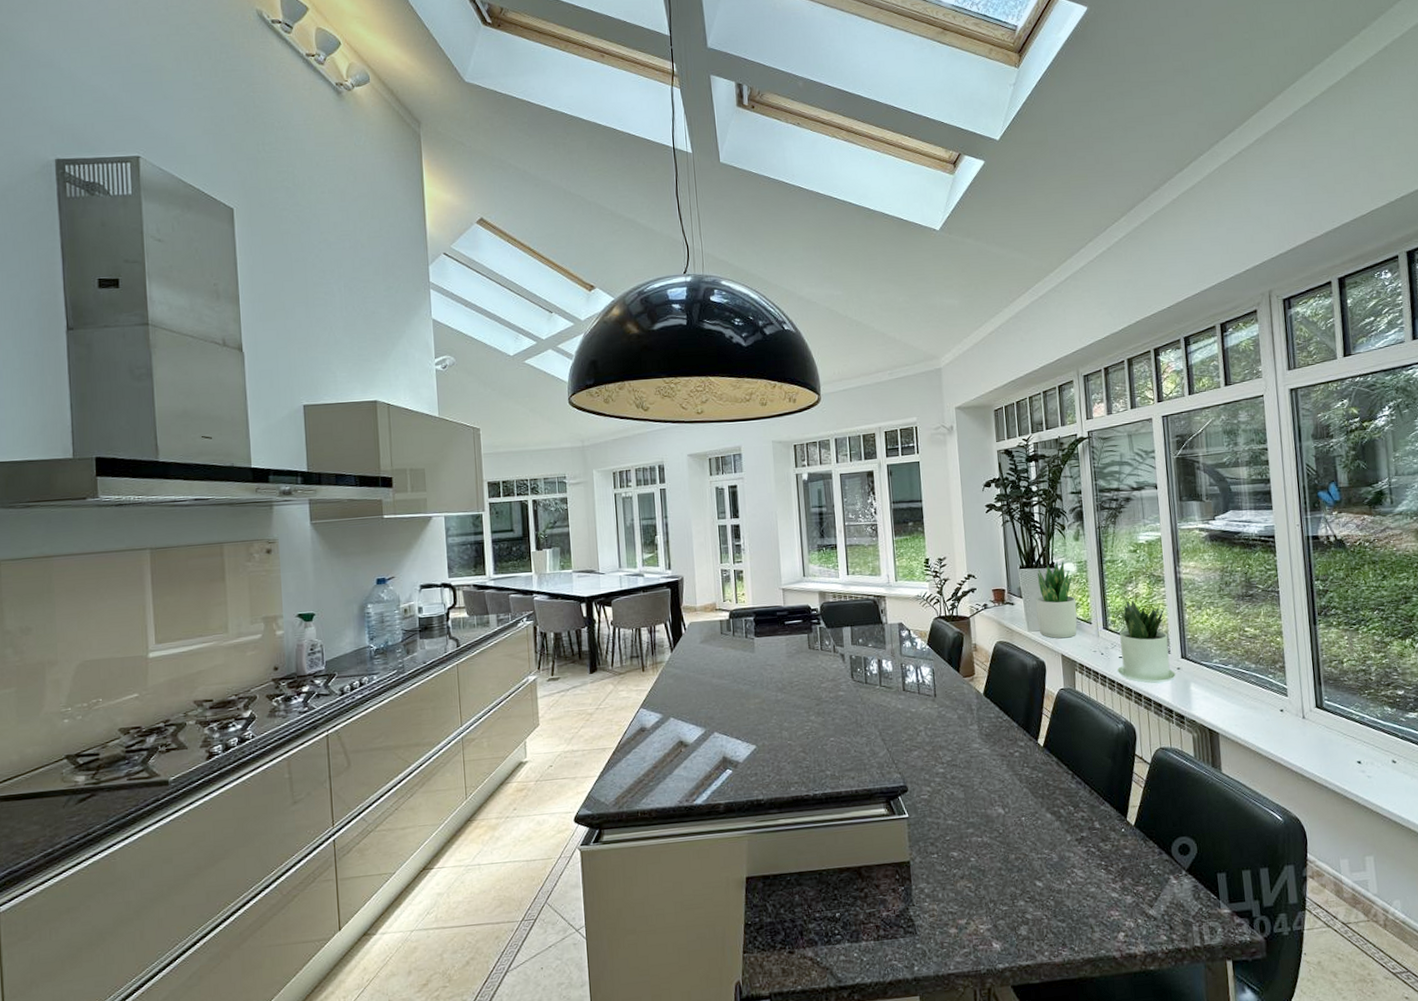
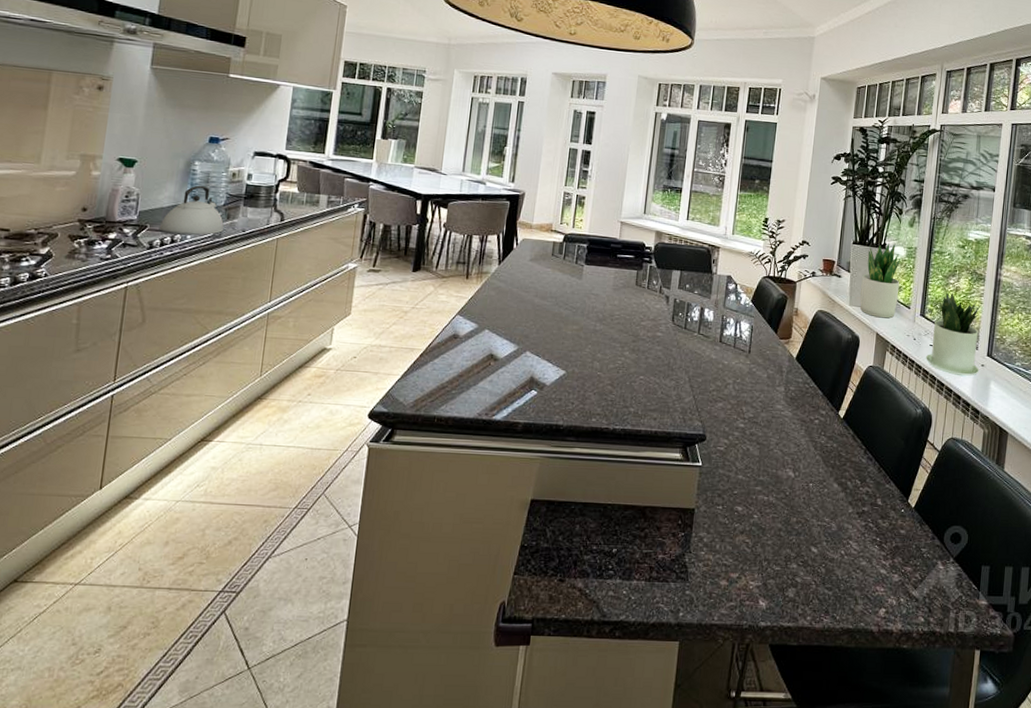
kettle: none [346,626,406,679] -> present [158,185,224,236]

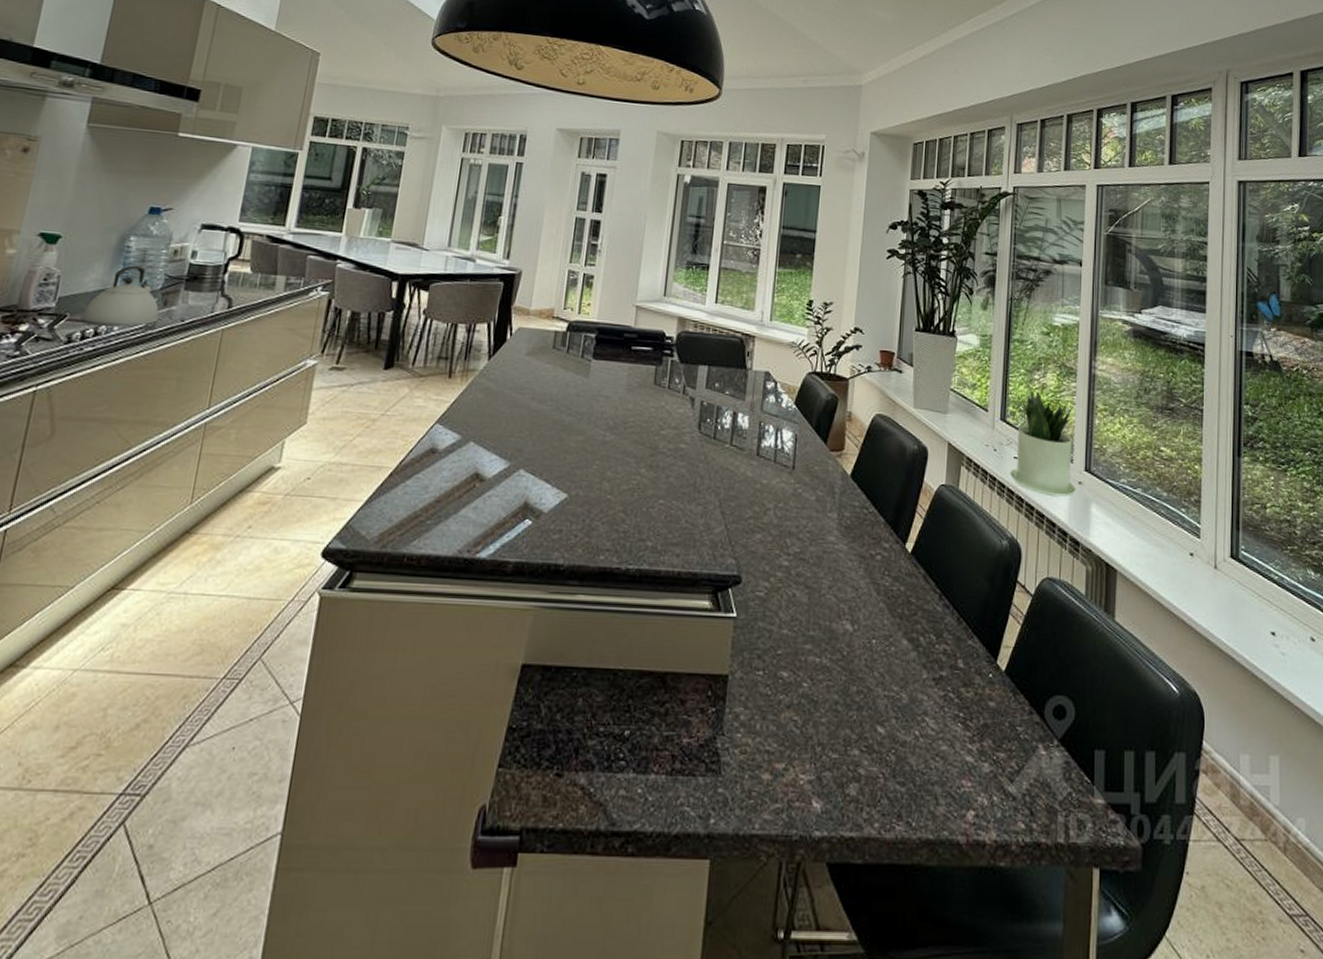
planter: present [860,243,901,319] -> none [926,329,974,424]

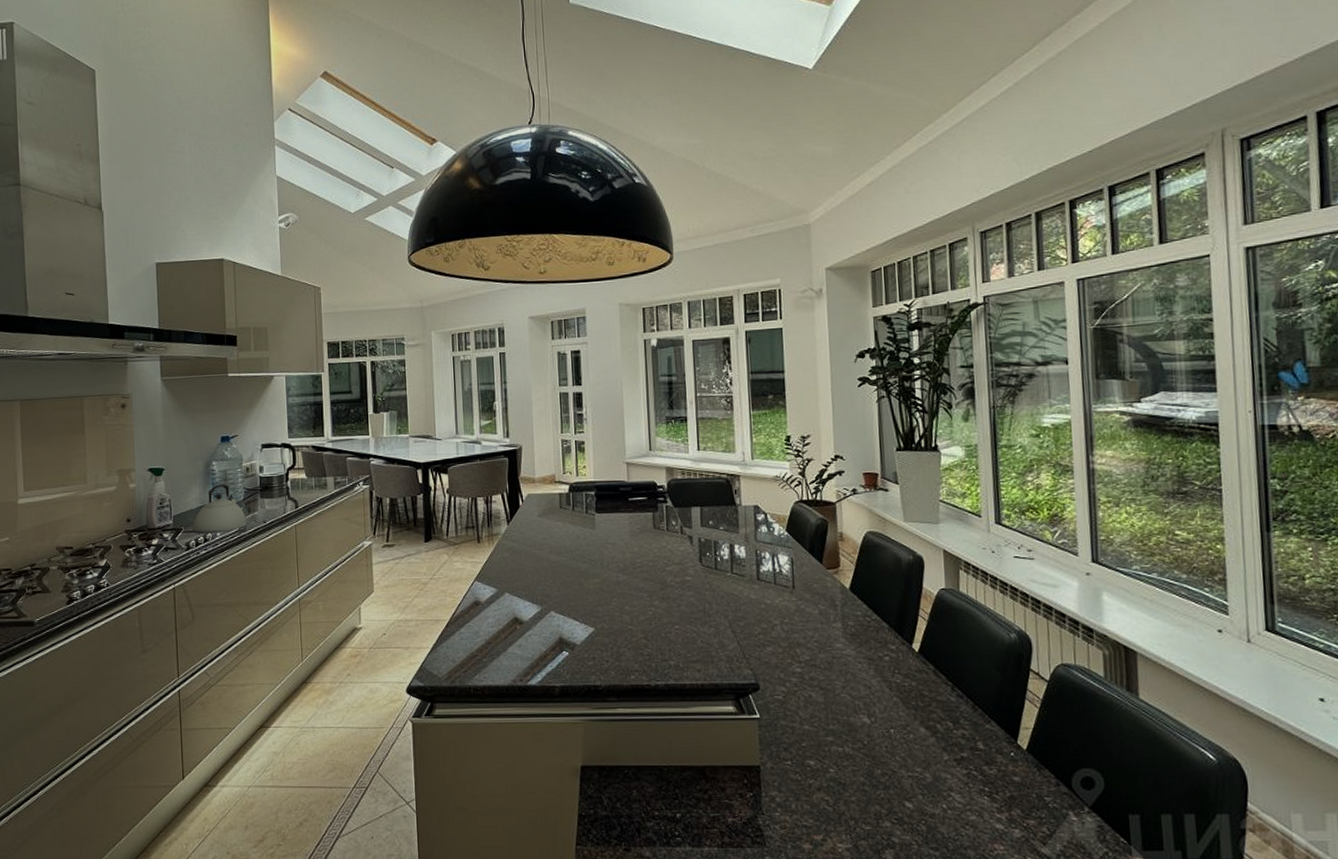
planter: present [1010,391,1077,498] -> none [1011,492,1085,590]

